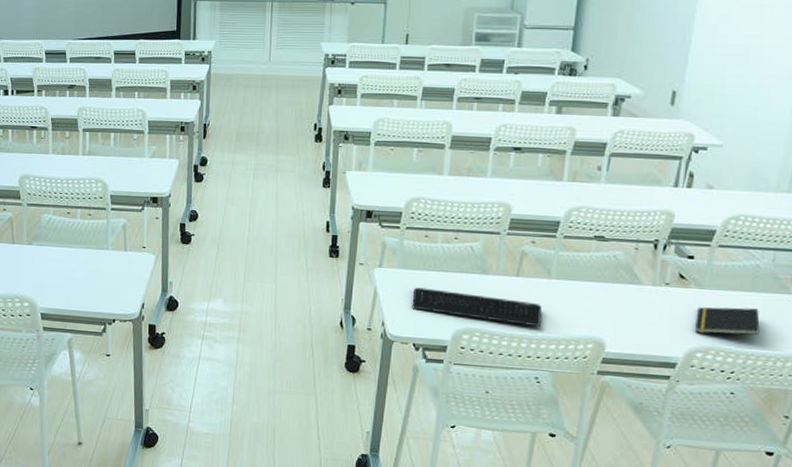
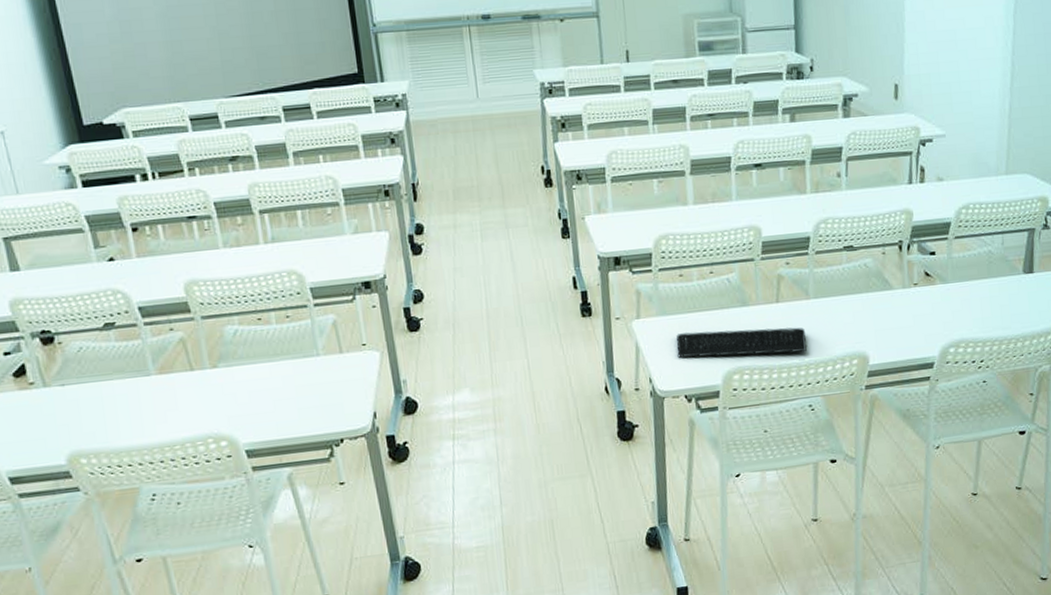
notepad: present [695,307,760,335] -> none [944,294,1000,328]

